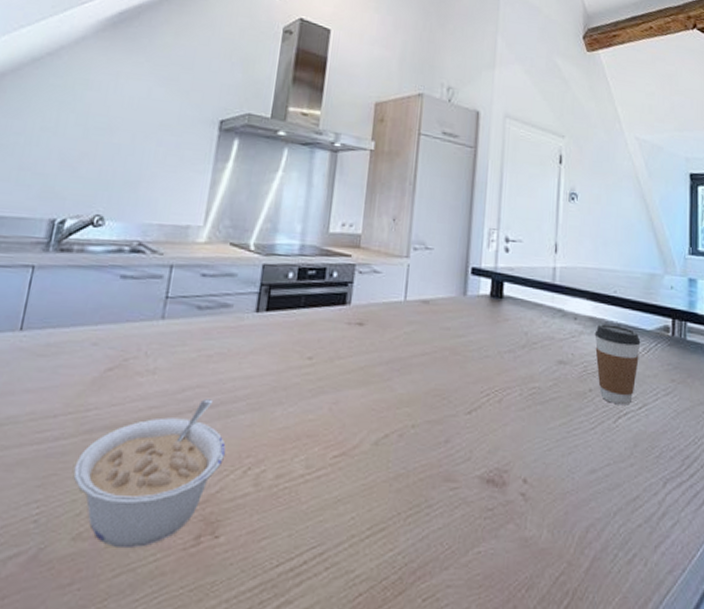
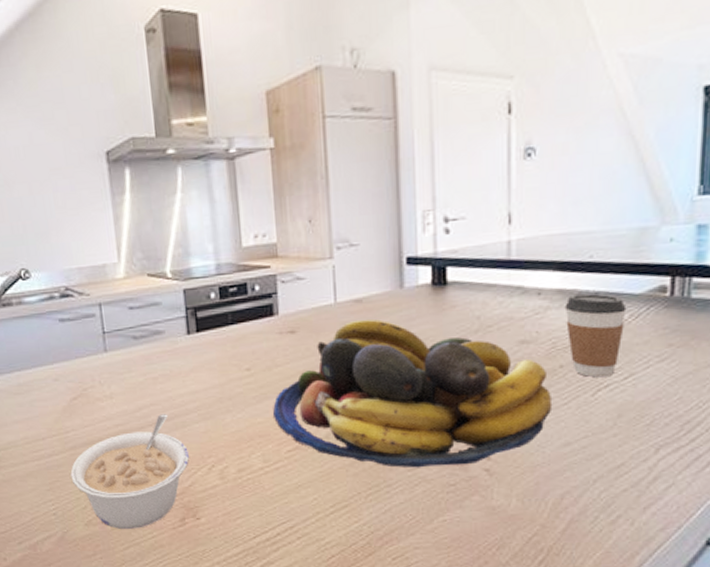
fruit bowl: none [326,320,582,488] -> present [273,319,553,468]

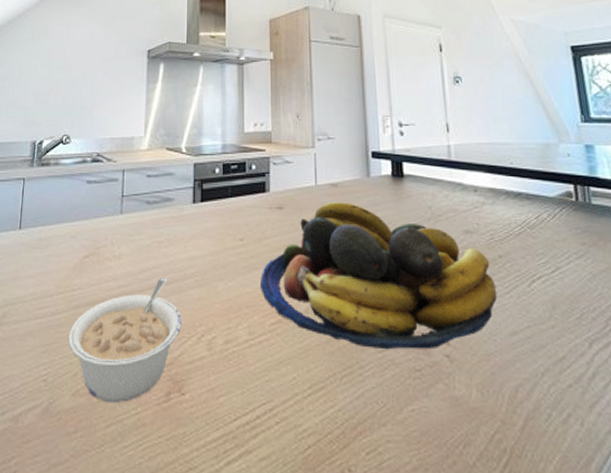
coffee cup: present [564,294,627,378] -> none [496,194,545,270]

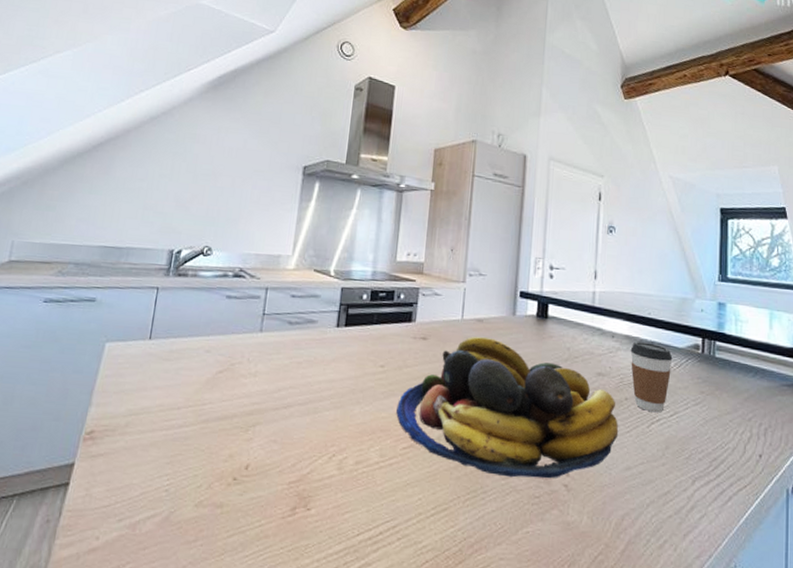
legume: present [68,278,183,402] -> none [194,398,315,515]
coffee cup: none [496,194,545,270] -> present [630,342,673,413]

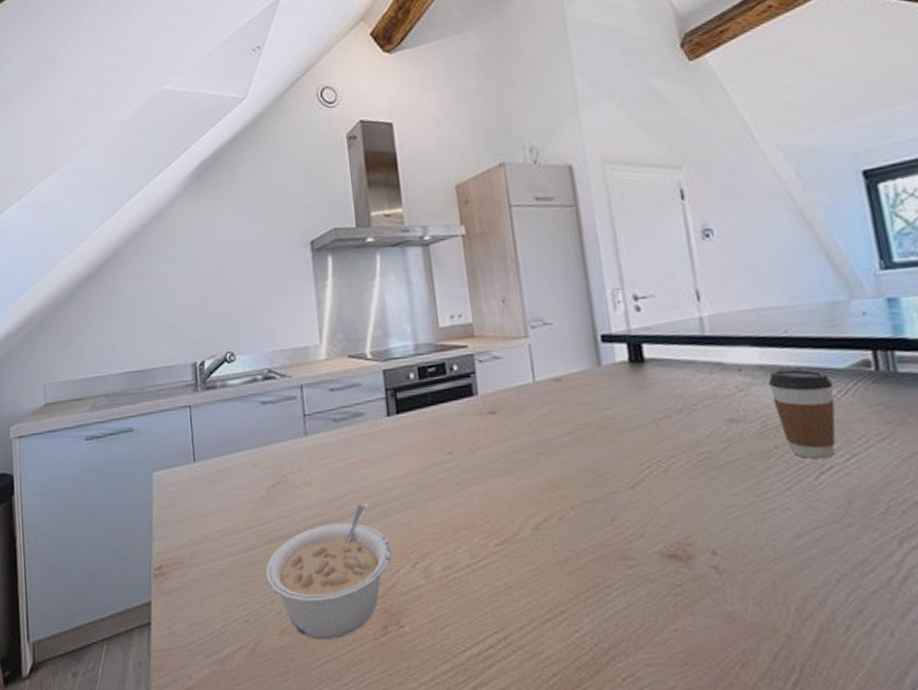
legume: none [194,398,315,515] -> present [265,503,392,639]
fruit bowl: present [396,336,619,479] -> none [477,398,775,565]

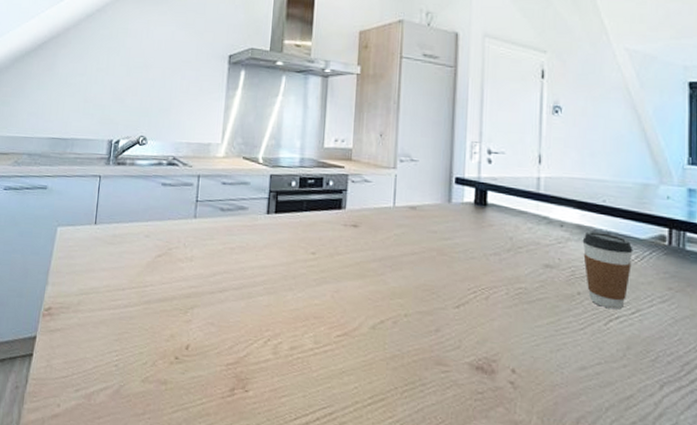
legume: present [265,503,392,639] -> none [139,282,250,393]

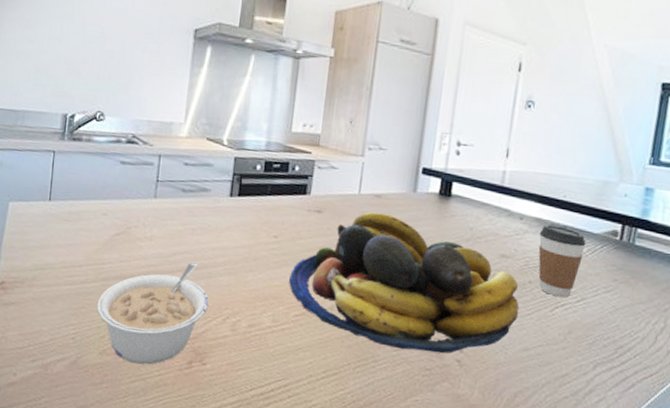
legume: none [139,282,250,393] -> present [97,262,209,365]
fruit bowl: none [329,224,571,375] -> present [289,211,519,354]

